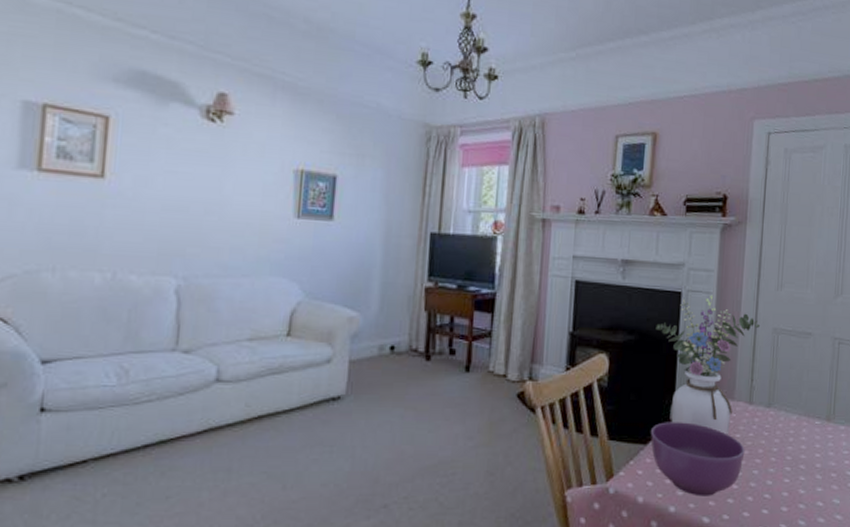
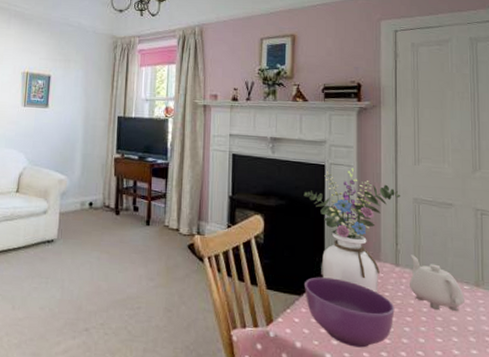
teapot: none [762,391,815,449] -> present [410,255,464,311]

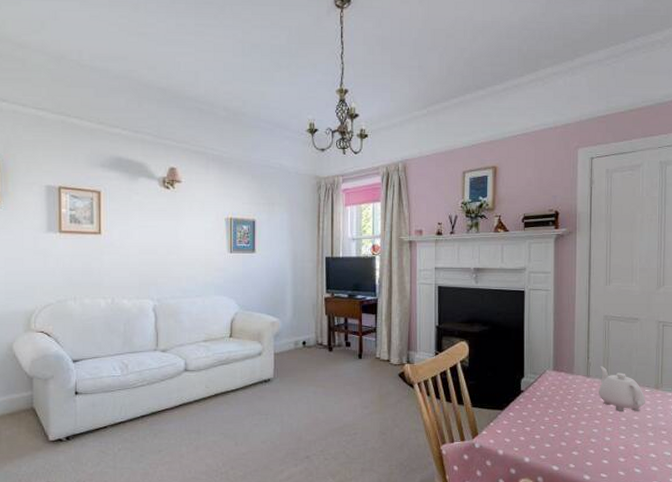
bouquet: present [303,167,401,293] -> none [505,291,593,402]
bowl: present [303,277,395,348] -> none [505,392,585,450]

